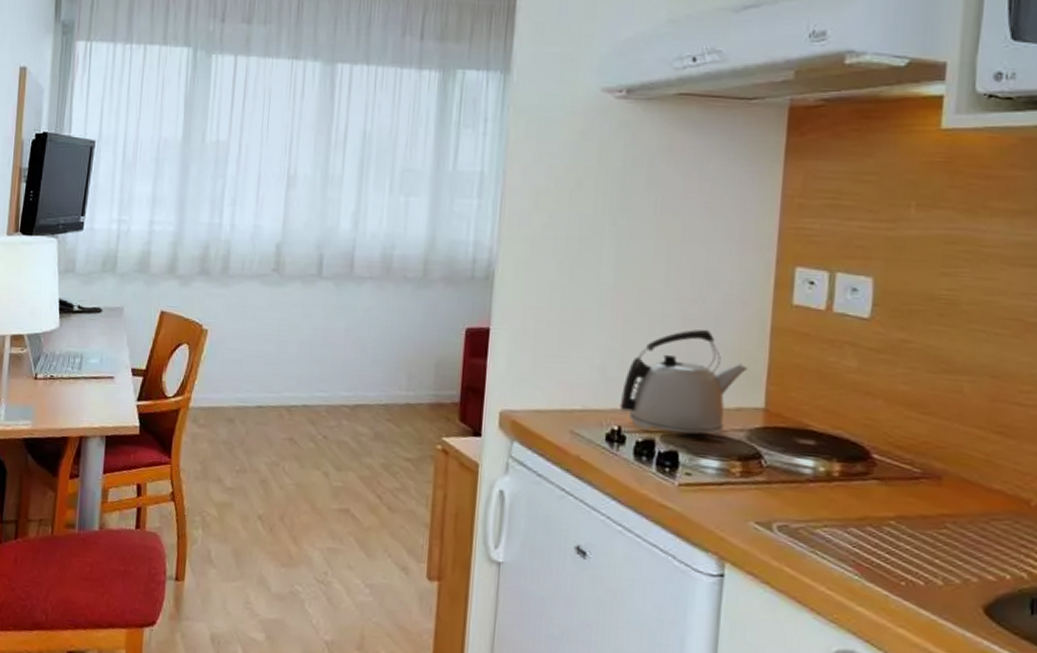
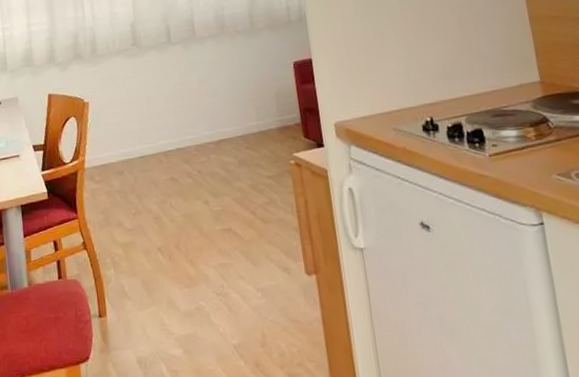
kettle: present [619,329,747,437] -> none [426,27,519,117]

